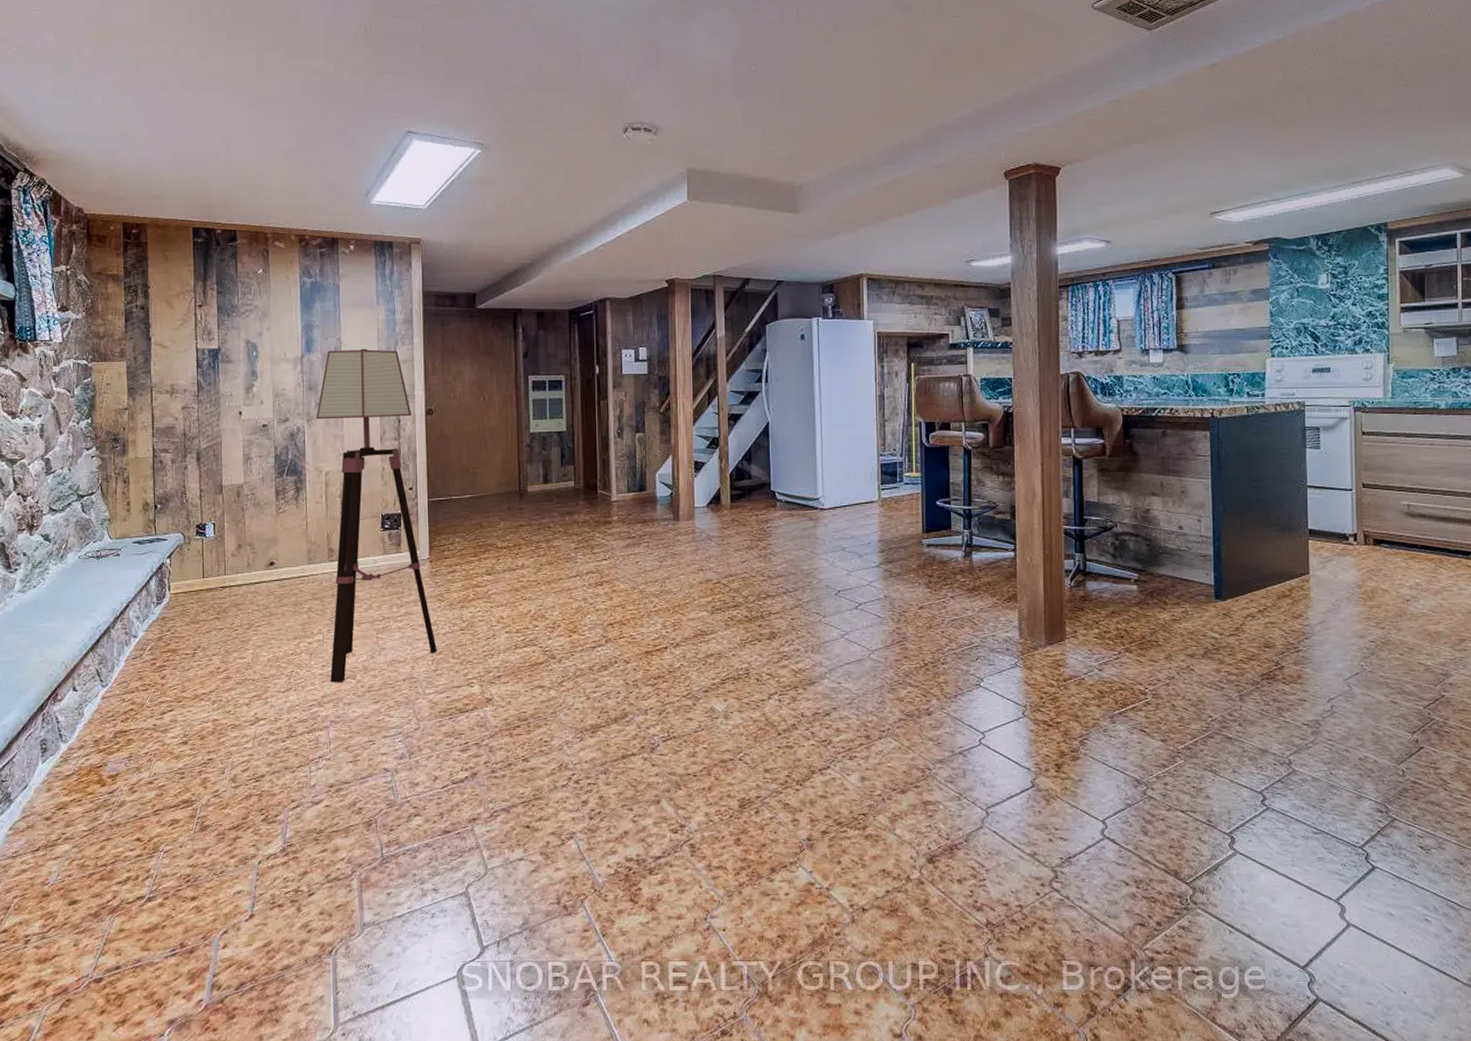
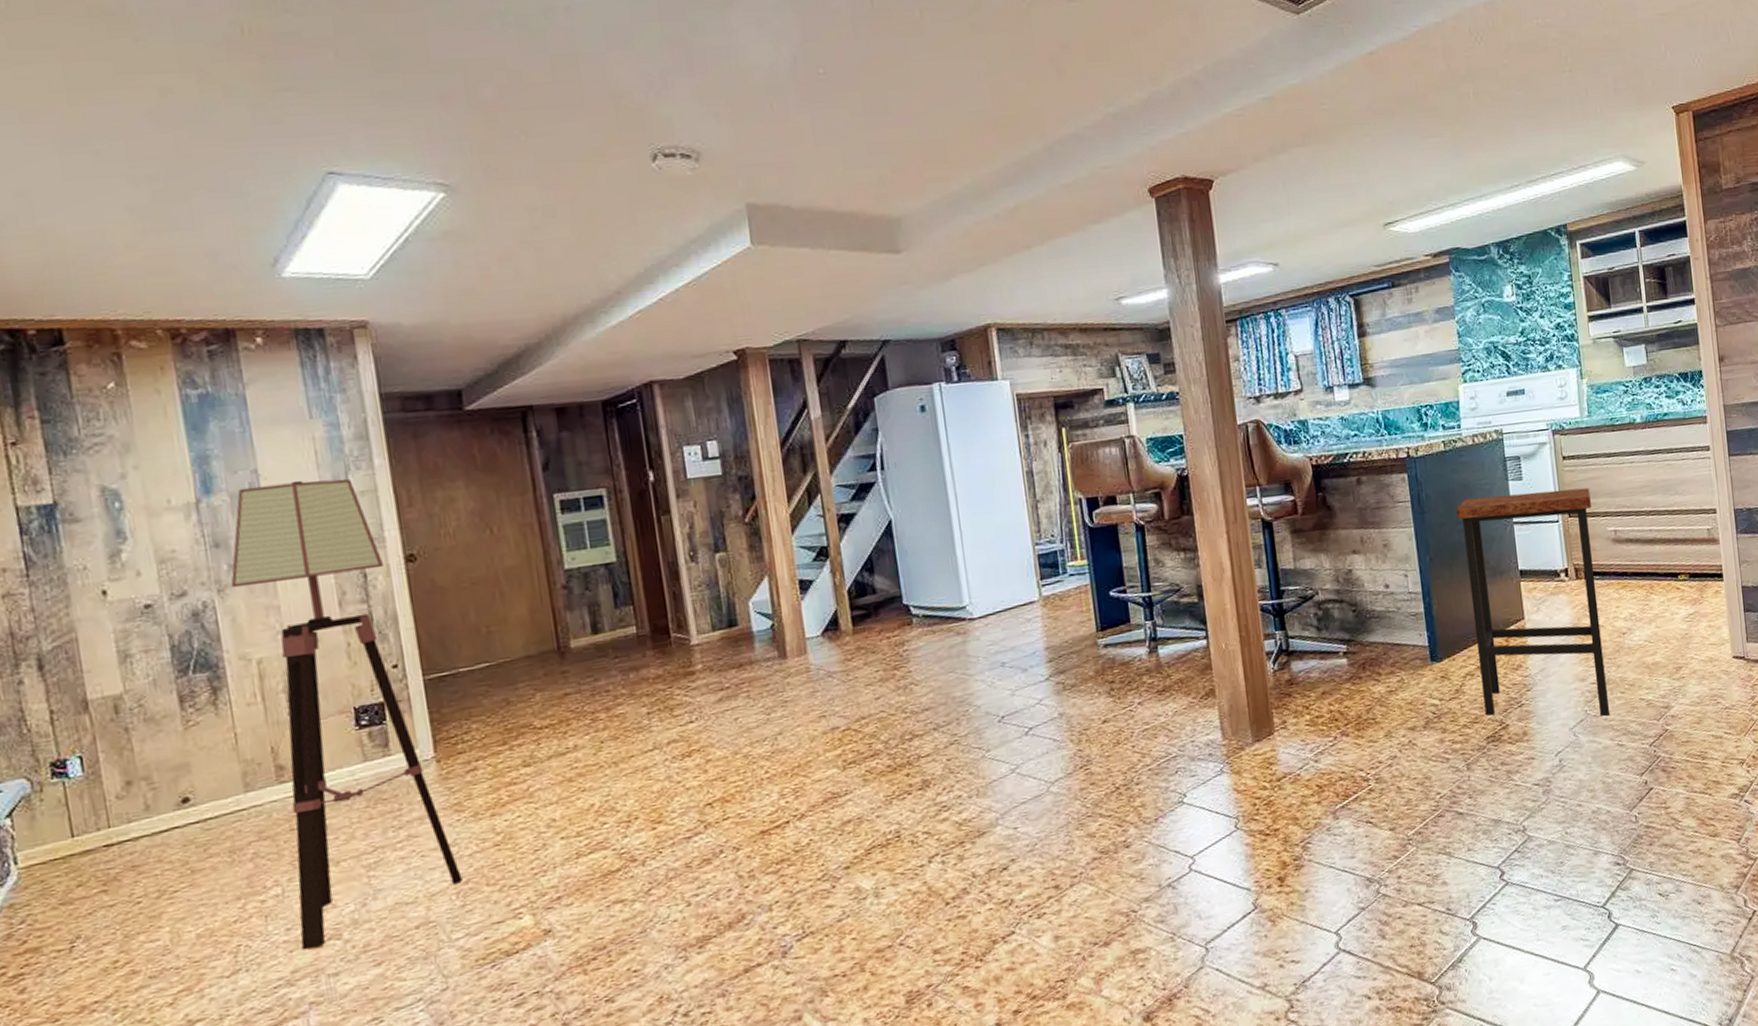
bar stool: none [1253,459,1387,674] -> present [1456,487,1611,716]

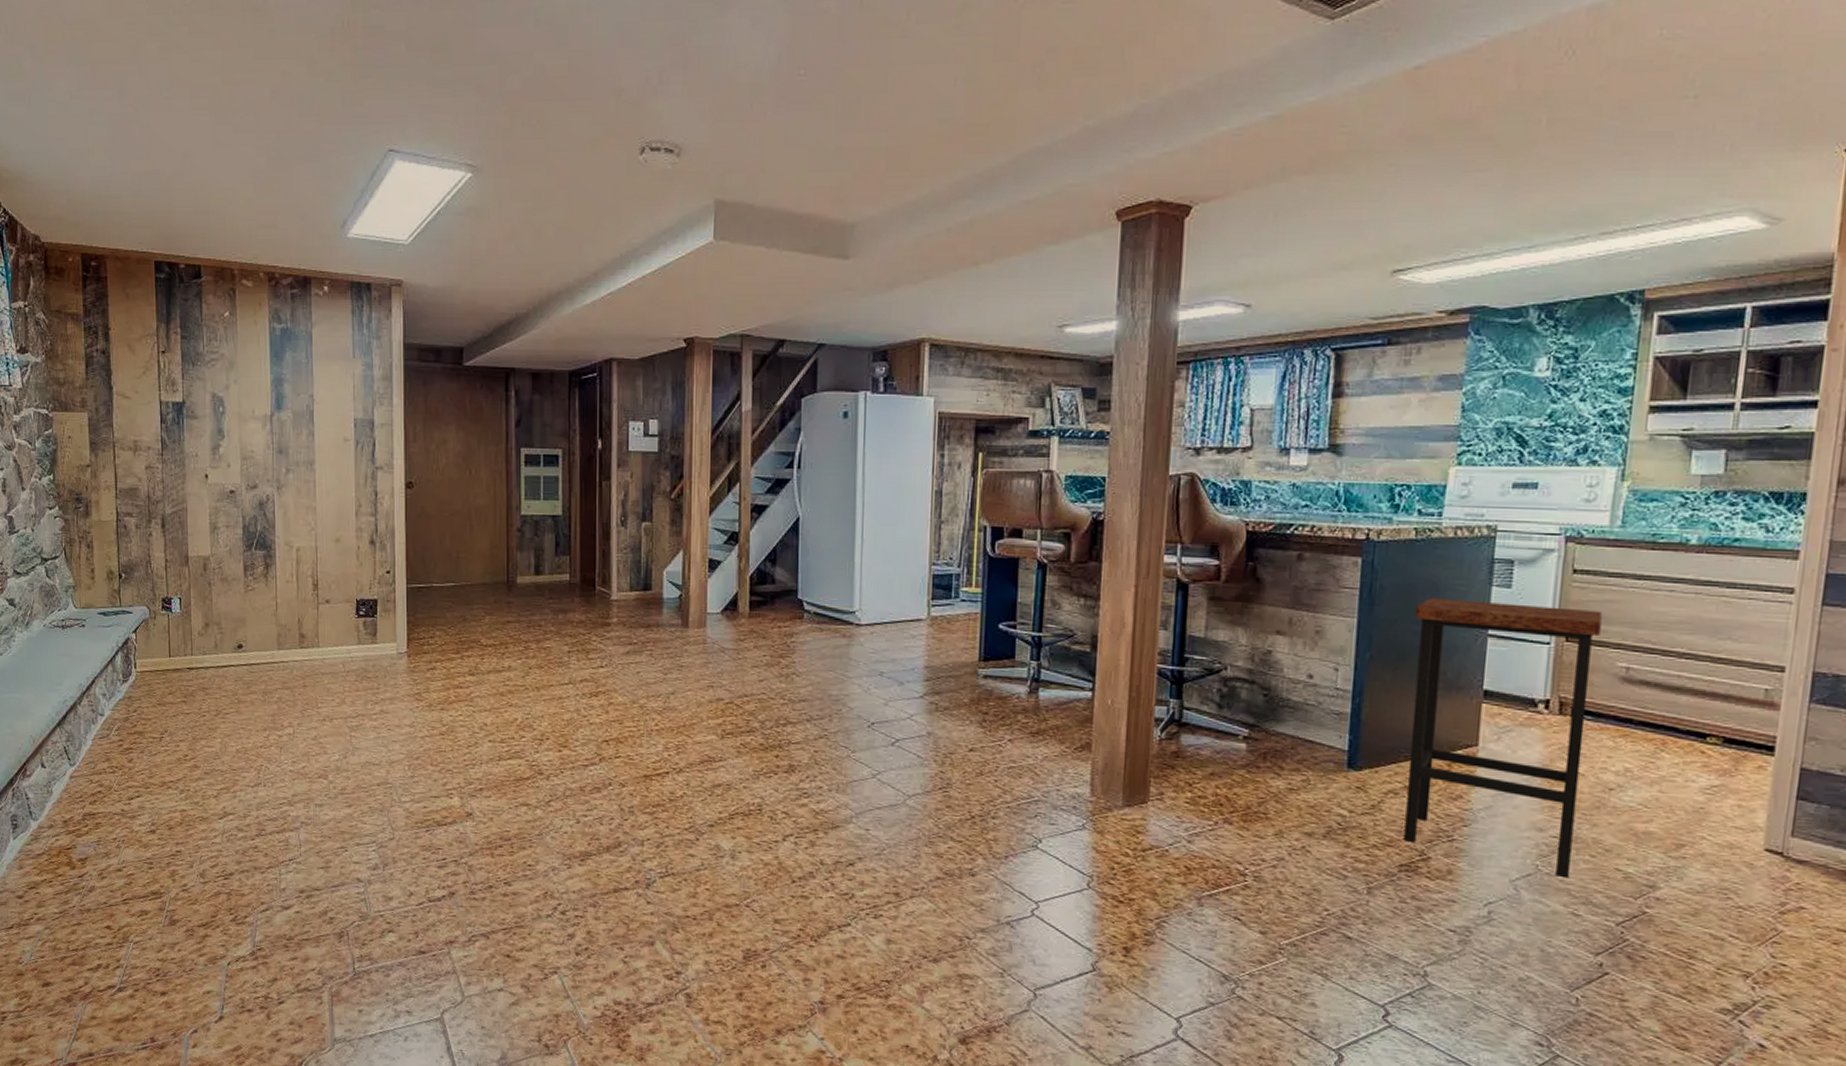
floor lamp: present [230,478,463,951] -> none [286,408,414,782]

